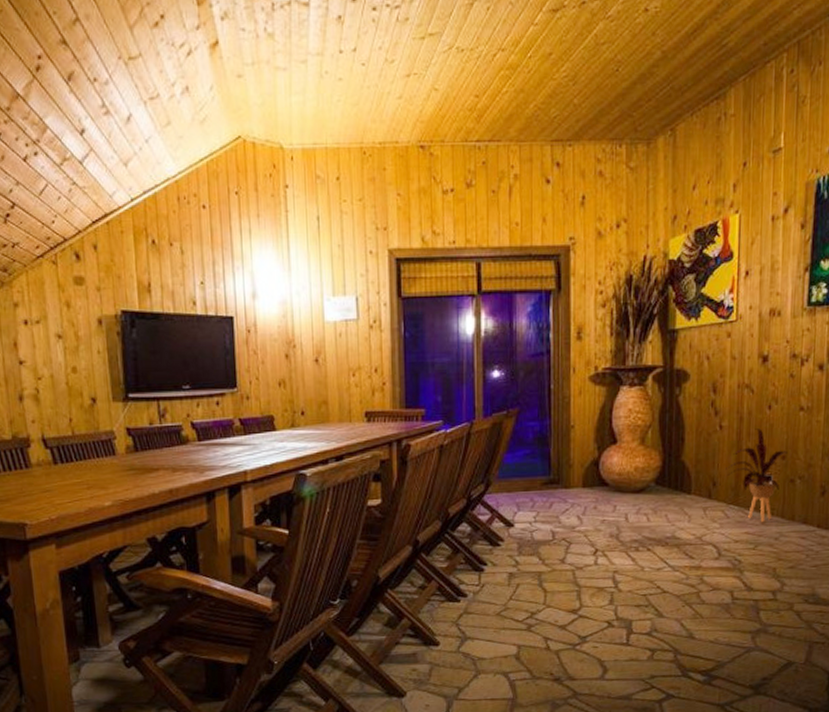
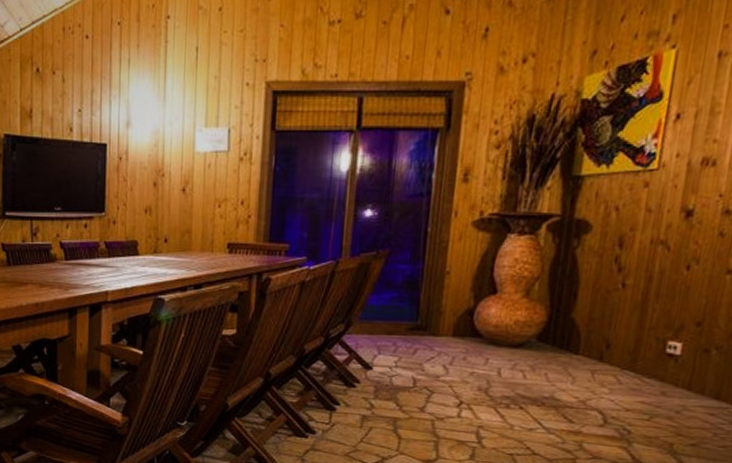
house plant: present [726,428,788,522] -> none [624,290,705,392]

